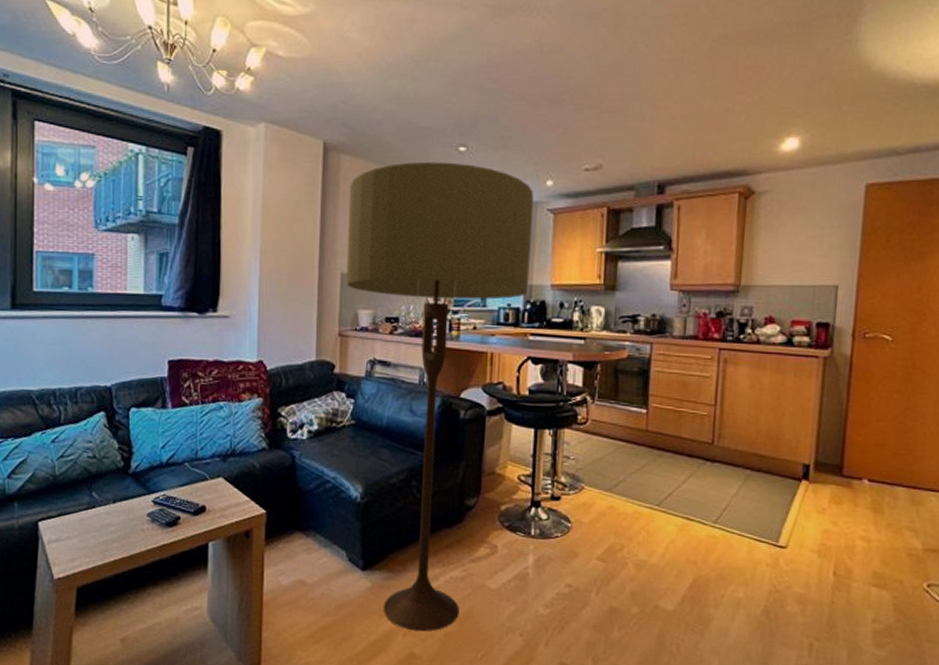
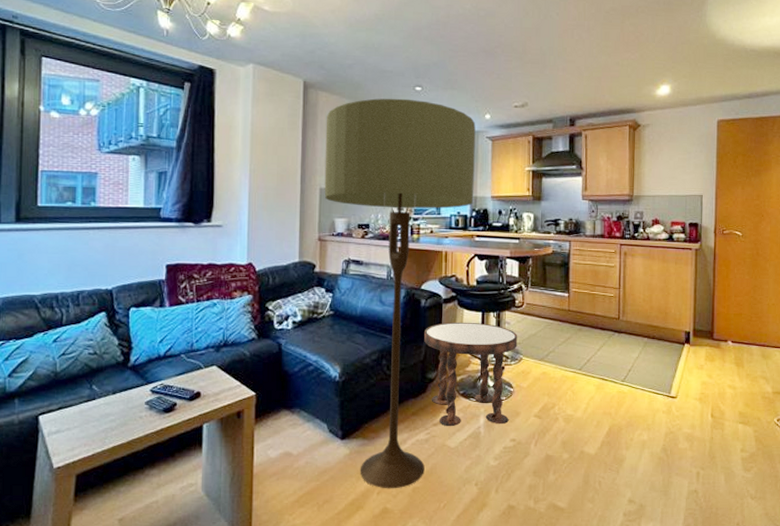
side table: none [462,439,579,566] -> present [424,322,518,427]

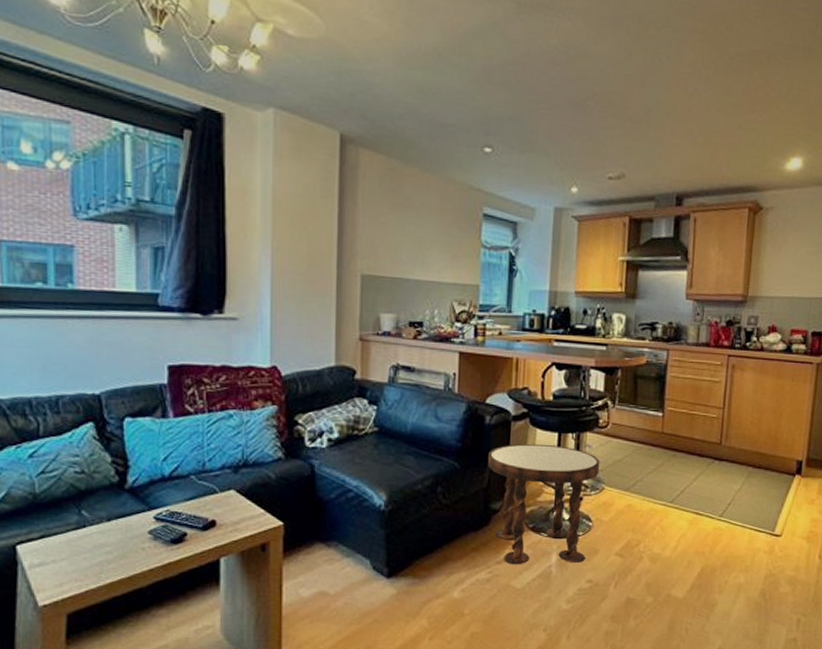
floor lamp: present [324,98,476,489] -> none [367,160,559,634]

